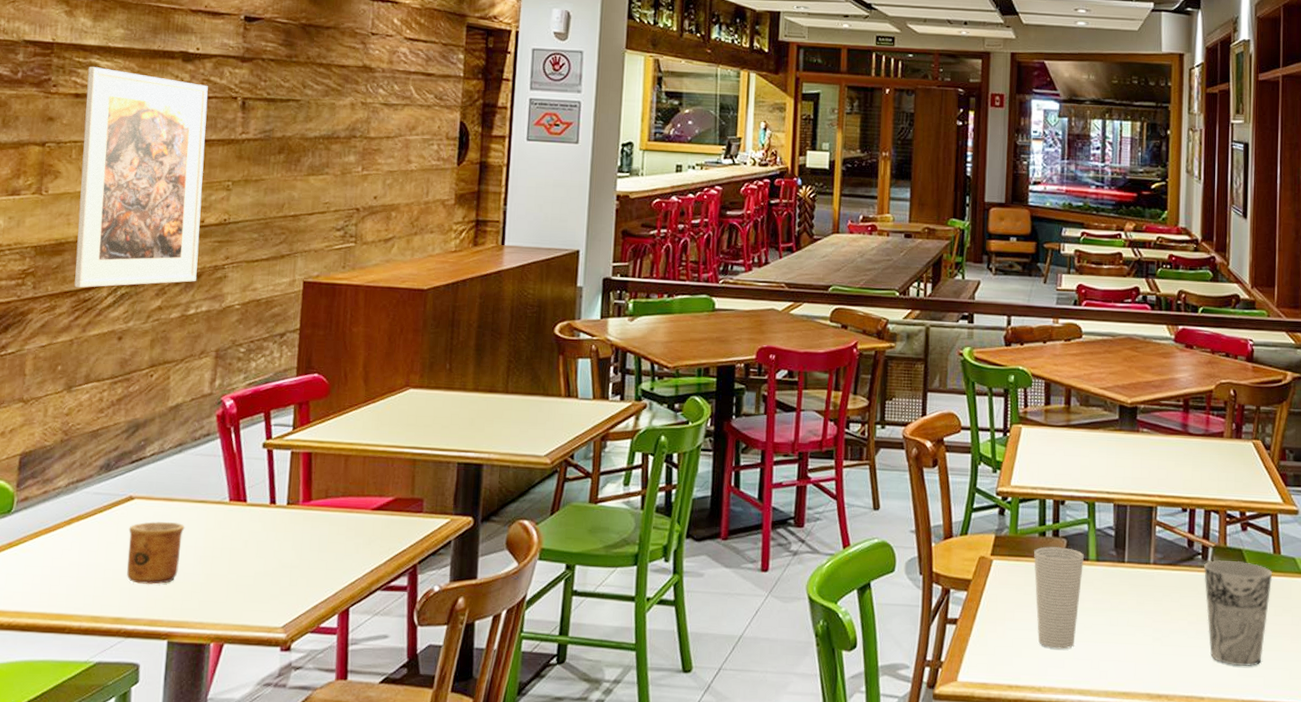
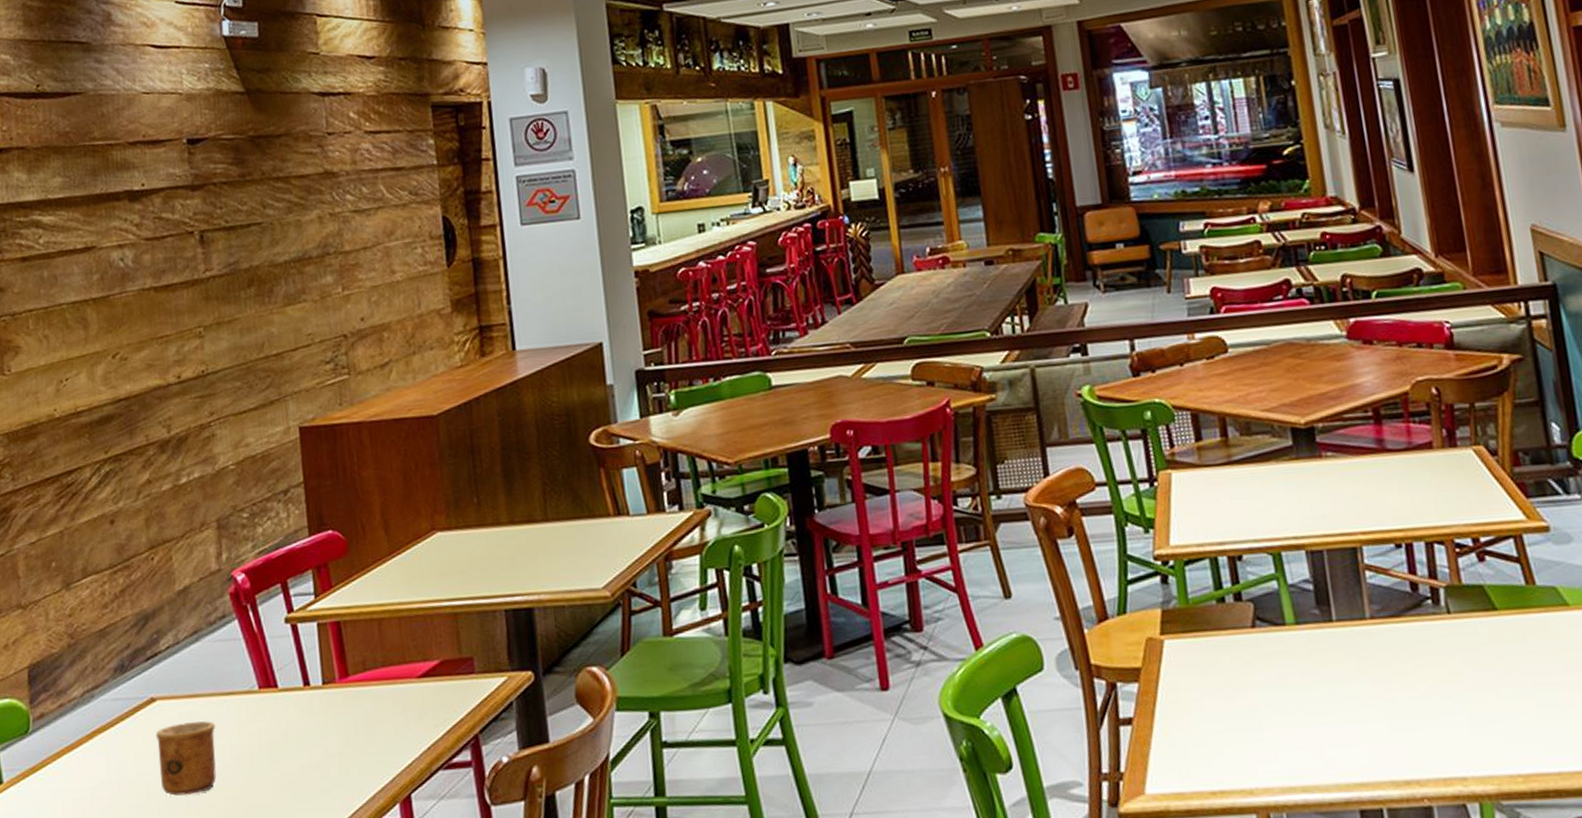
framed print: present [74,67,208,288] -> none [31,223,183,472]
cup: present [1034,546,1084,649] -> none [1214,612,1286,740]
cup: present [1203,560,1273,666] -> none [1435,600,1535,733]

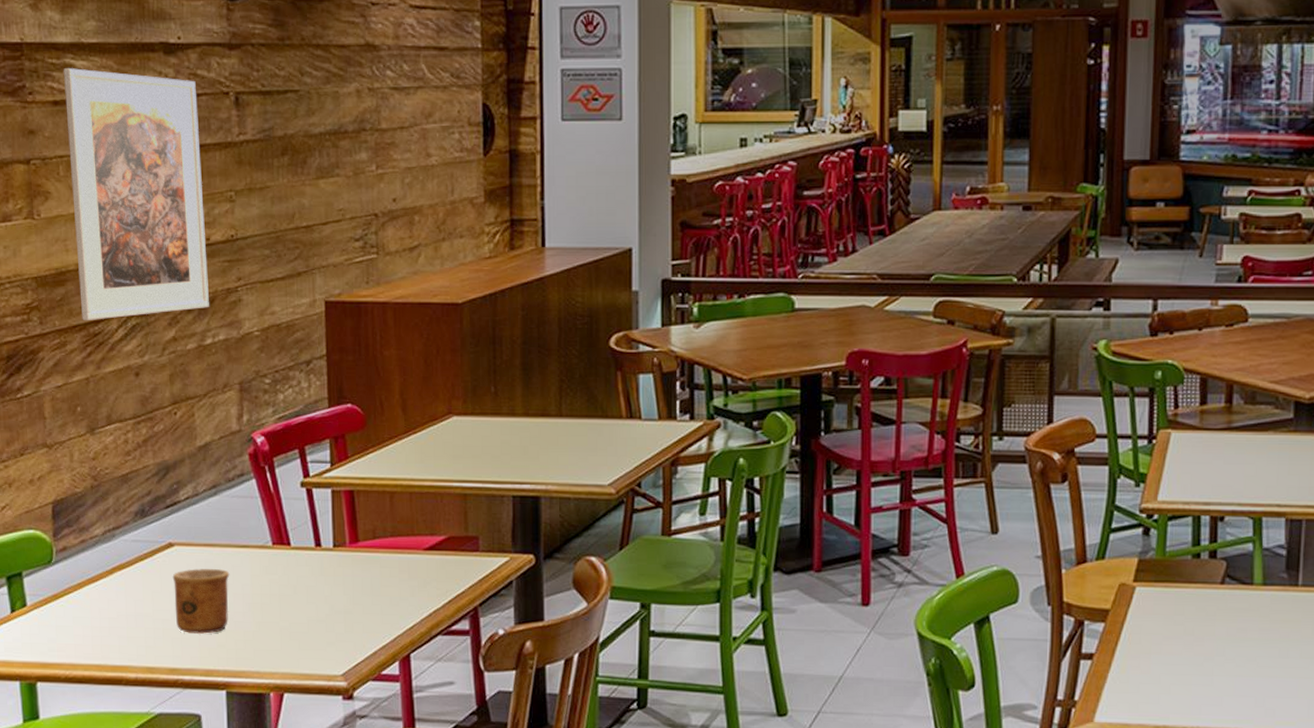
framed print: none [31,223,183,472] -> present [64,68,209,320]

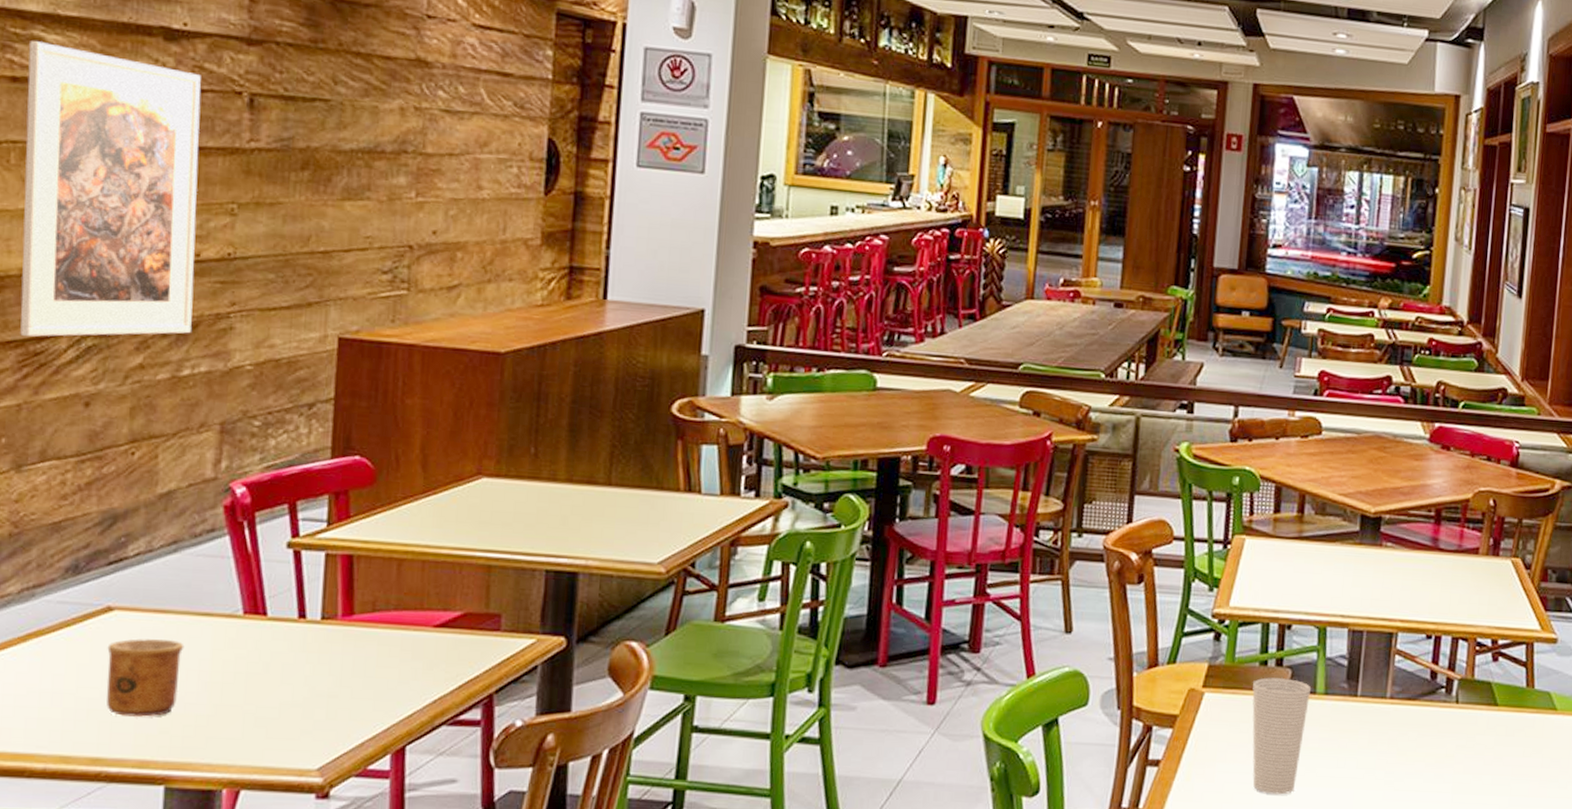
cup: none [1185,569,1247,686] -> present [1252,677,1311,795]

